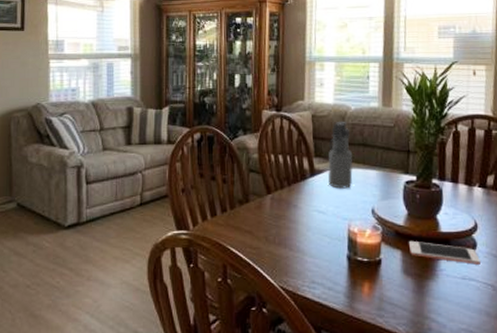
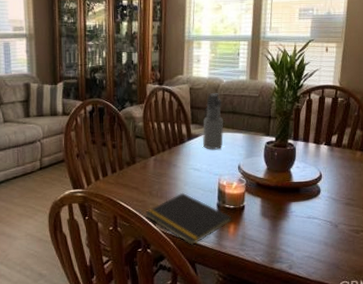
notepad: none [261,239,368,306] -> present [146,192,233,245]
cell phone: present [408,240,481,265] -> none [266,189,322,207]

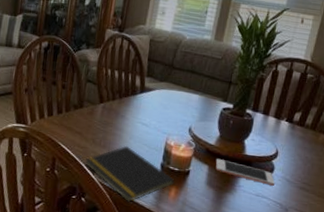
water bottle: present [202,92,224,150] -> none [155,47,181,108]
cell phone: none [266,189,322,207] -> present [215,158,275,186]

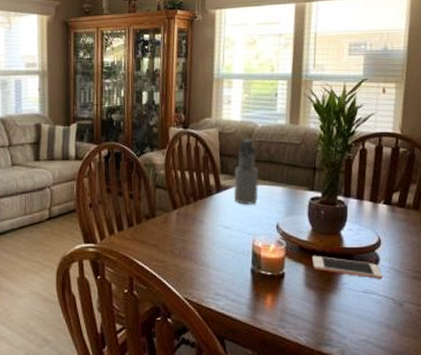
notepad: present [85,145,176,202] -> none [166,253,271,317]
water bottle: none [155,47,181,108] -> present [233,138,259,205]

